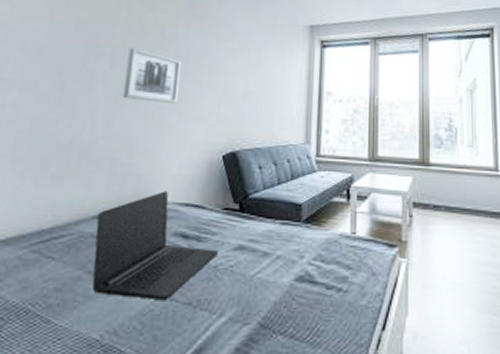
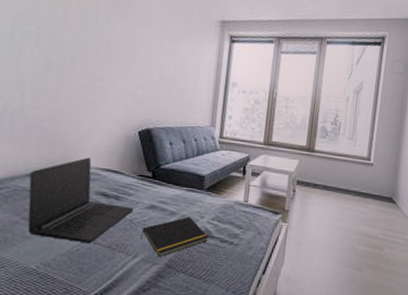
wall art: present [123,47,182,104] -> none [48,27,103,84]
notepad: none [226,258,311,314] -> present [140,217,209,257]

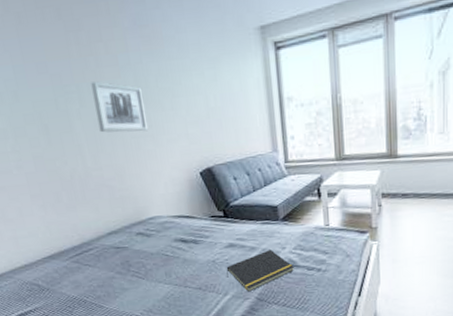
laptop: present [28,157,133,244] -> none [111,207,213,288]
wall art: none [48,27,103,84] -> present [91,81,149,133]

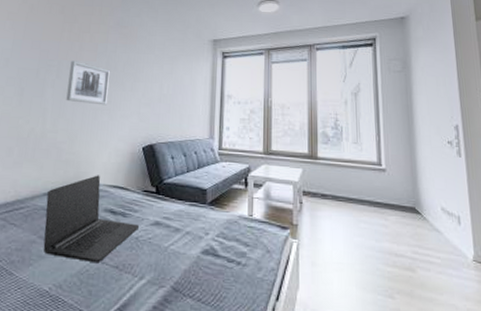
laptop: none [111,207,213,288] -> present [43,175,139,264]
notepad: present [226,249,294,292] -> none [145,233,214,279]

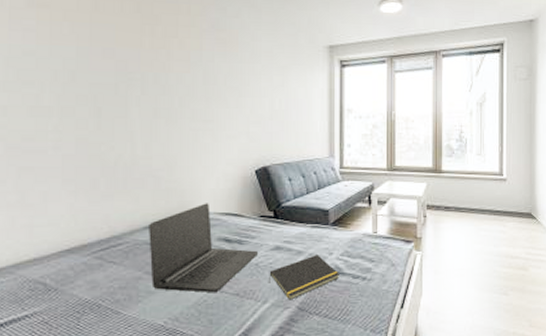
wall art: present [66,60,111,106] -> none [157,73,210,125]
notepad: none [145,233,214,279] -> present [268,255,339,300]

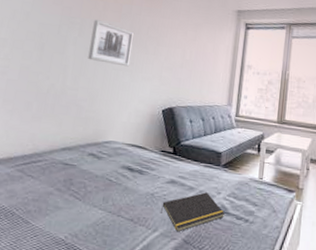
laptop: present [149,203,258,293] -> none [60,133,155,216]
wall art: none [157,73,210,125] -> present [88,19,135,67]

